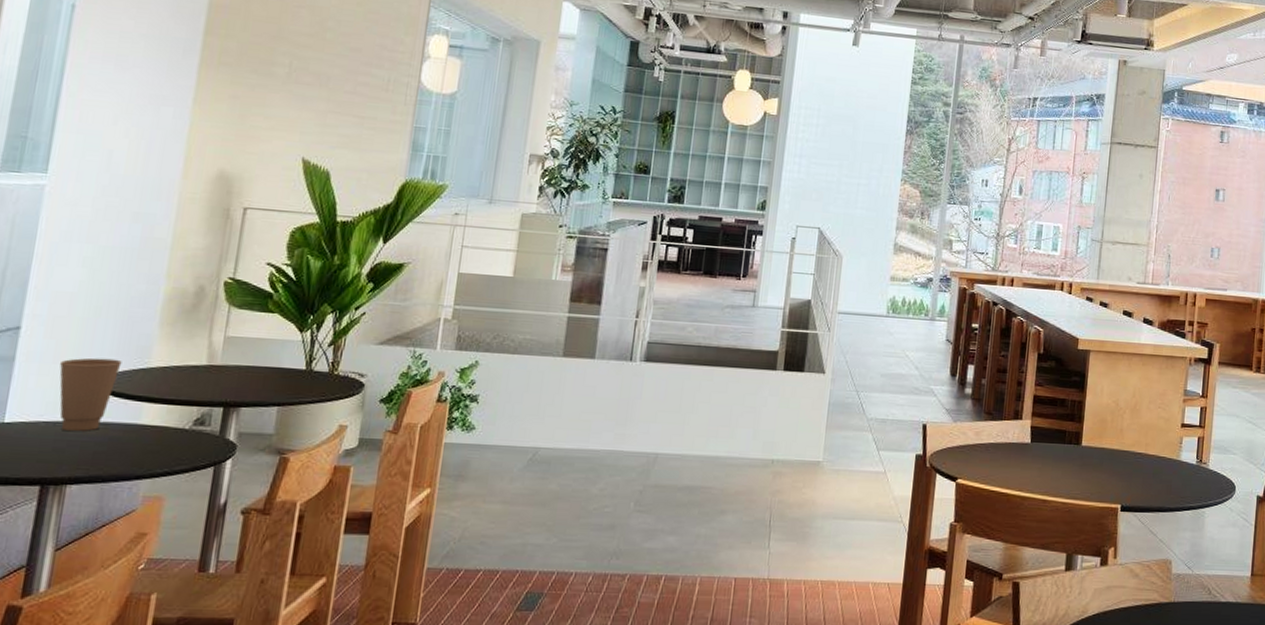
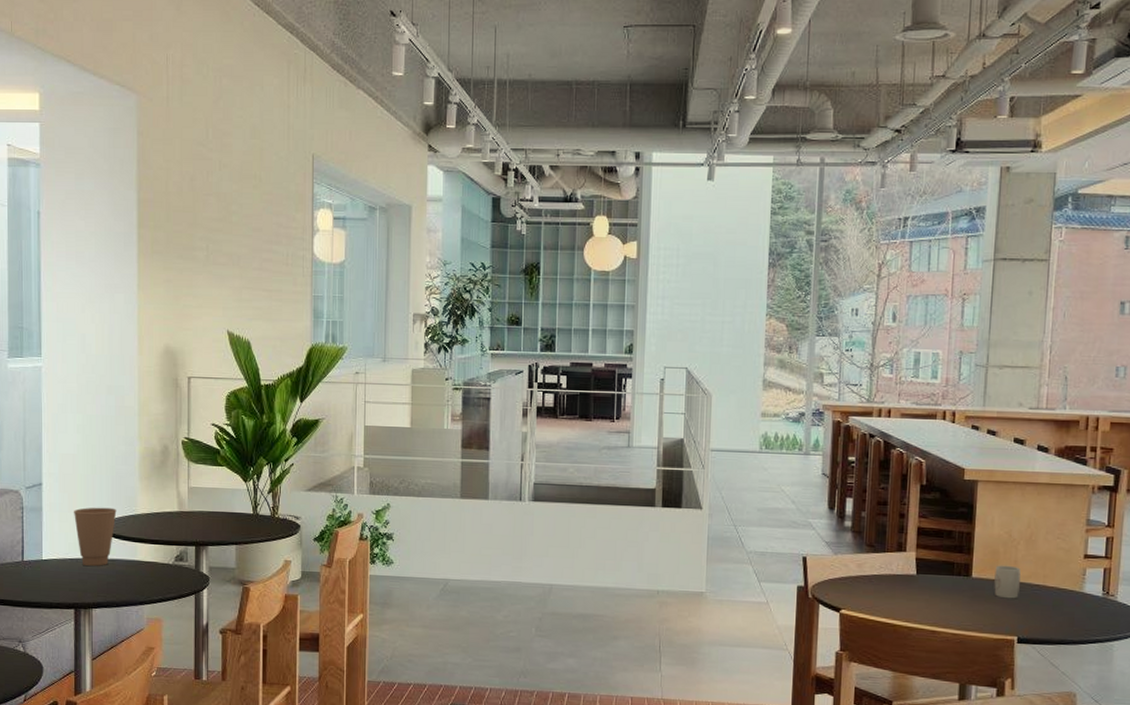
mug: none [1101,433,1126,467] -> present [994,565,1021,599]

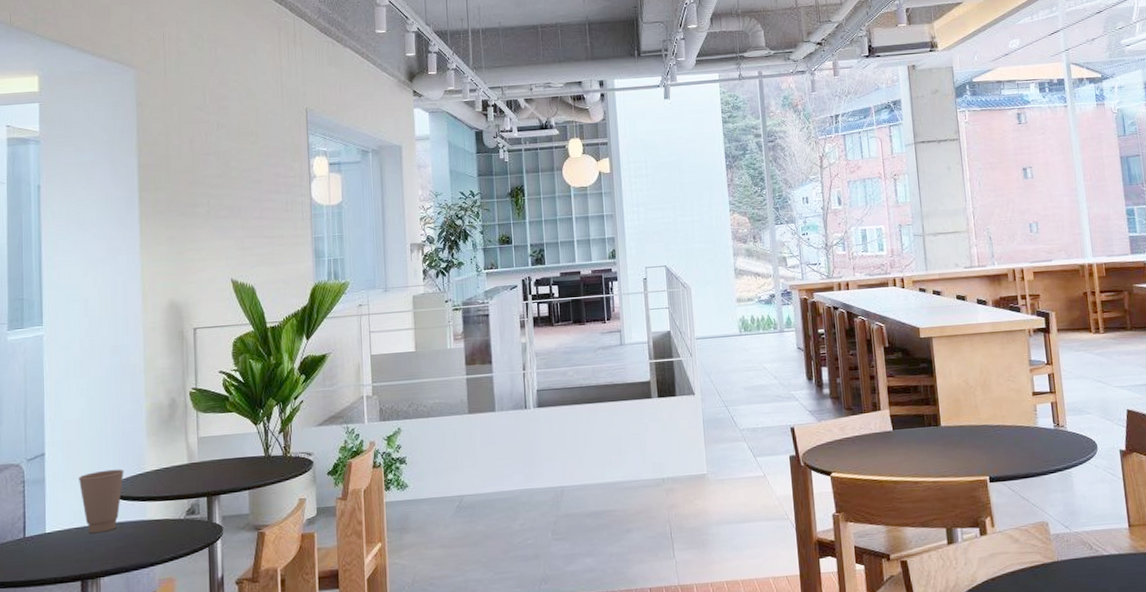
mug: present [994,565,1021,599] -> none [959,410,984,443]

